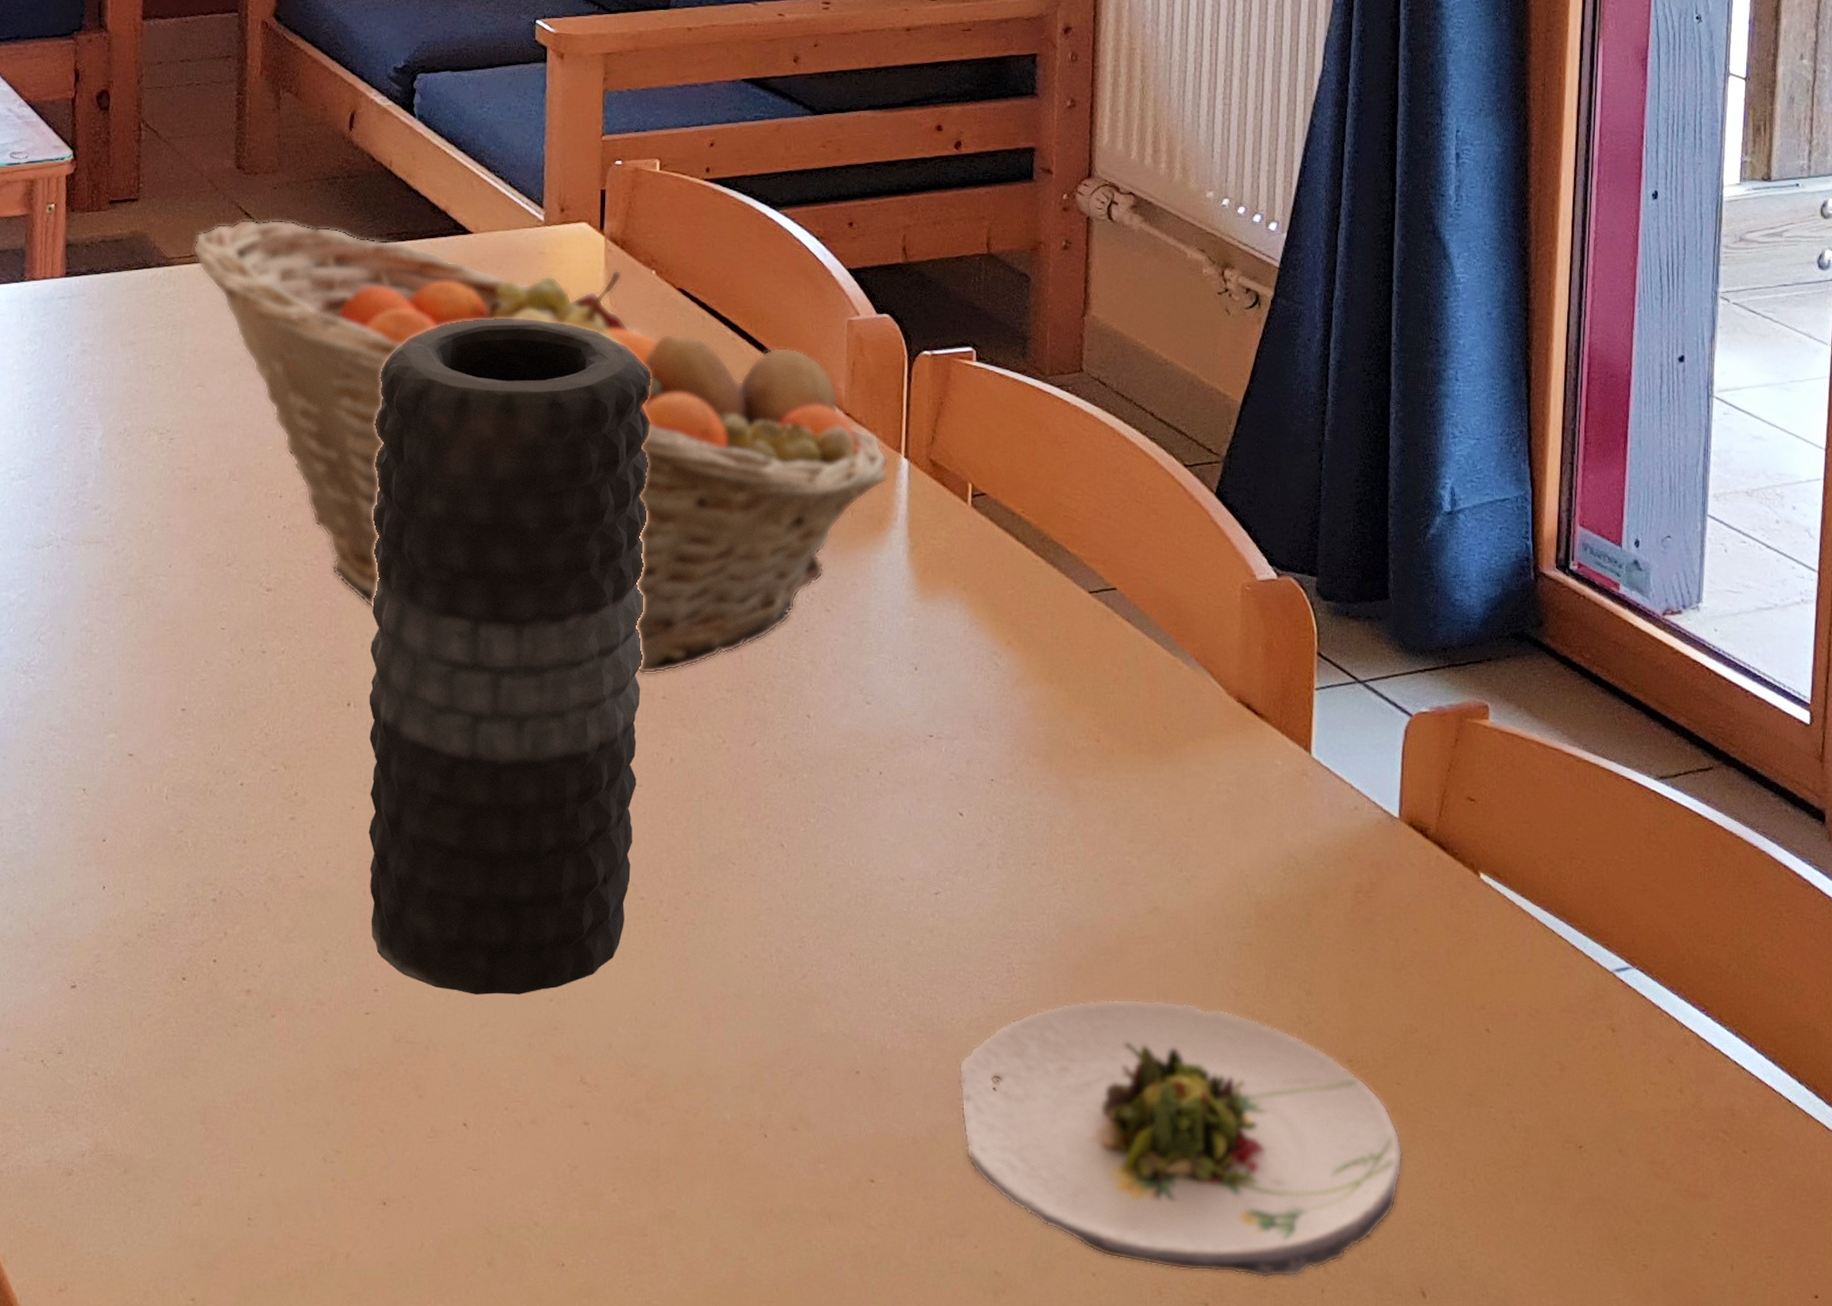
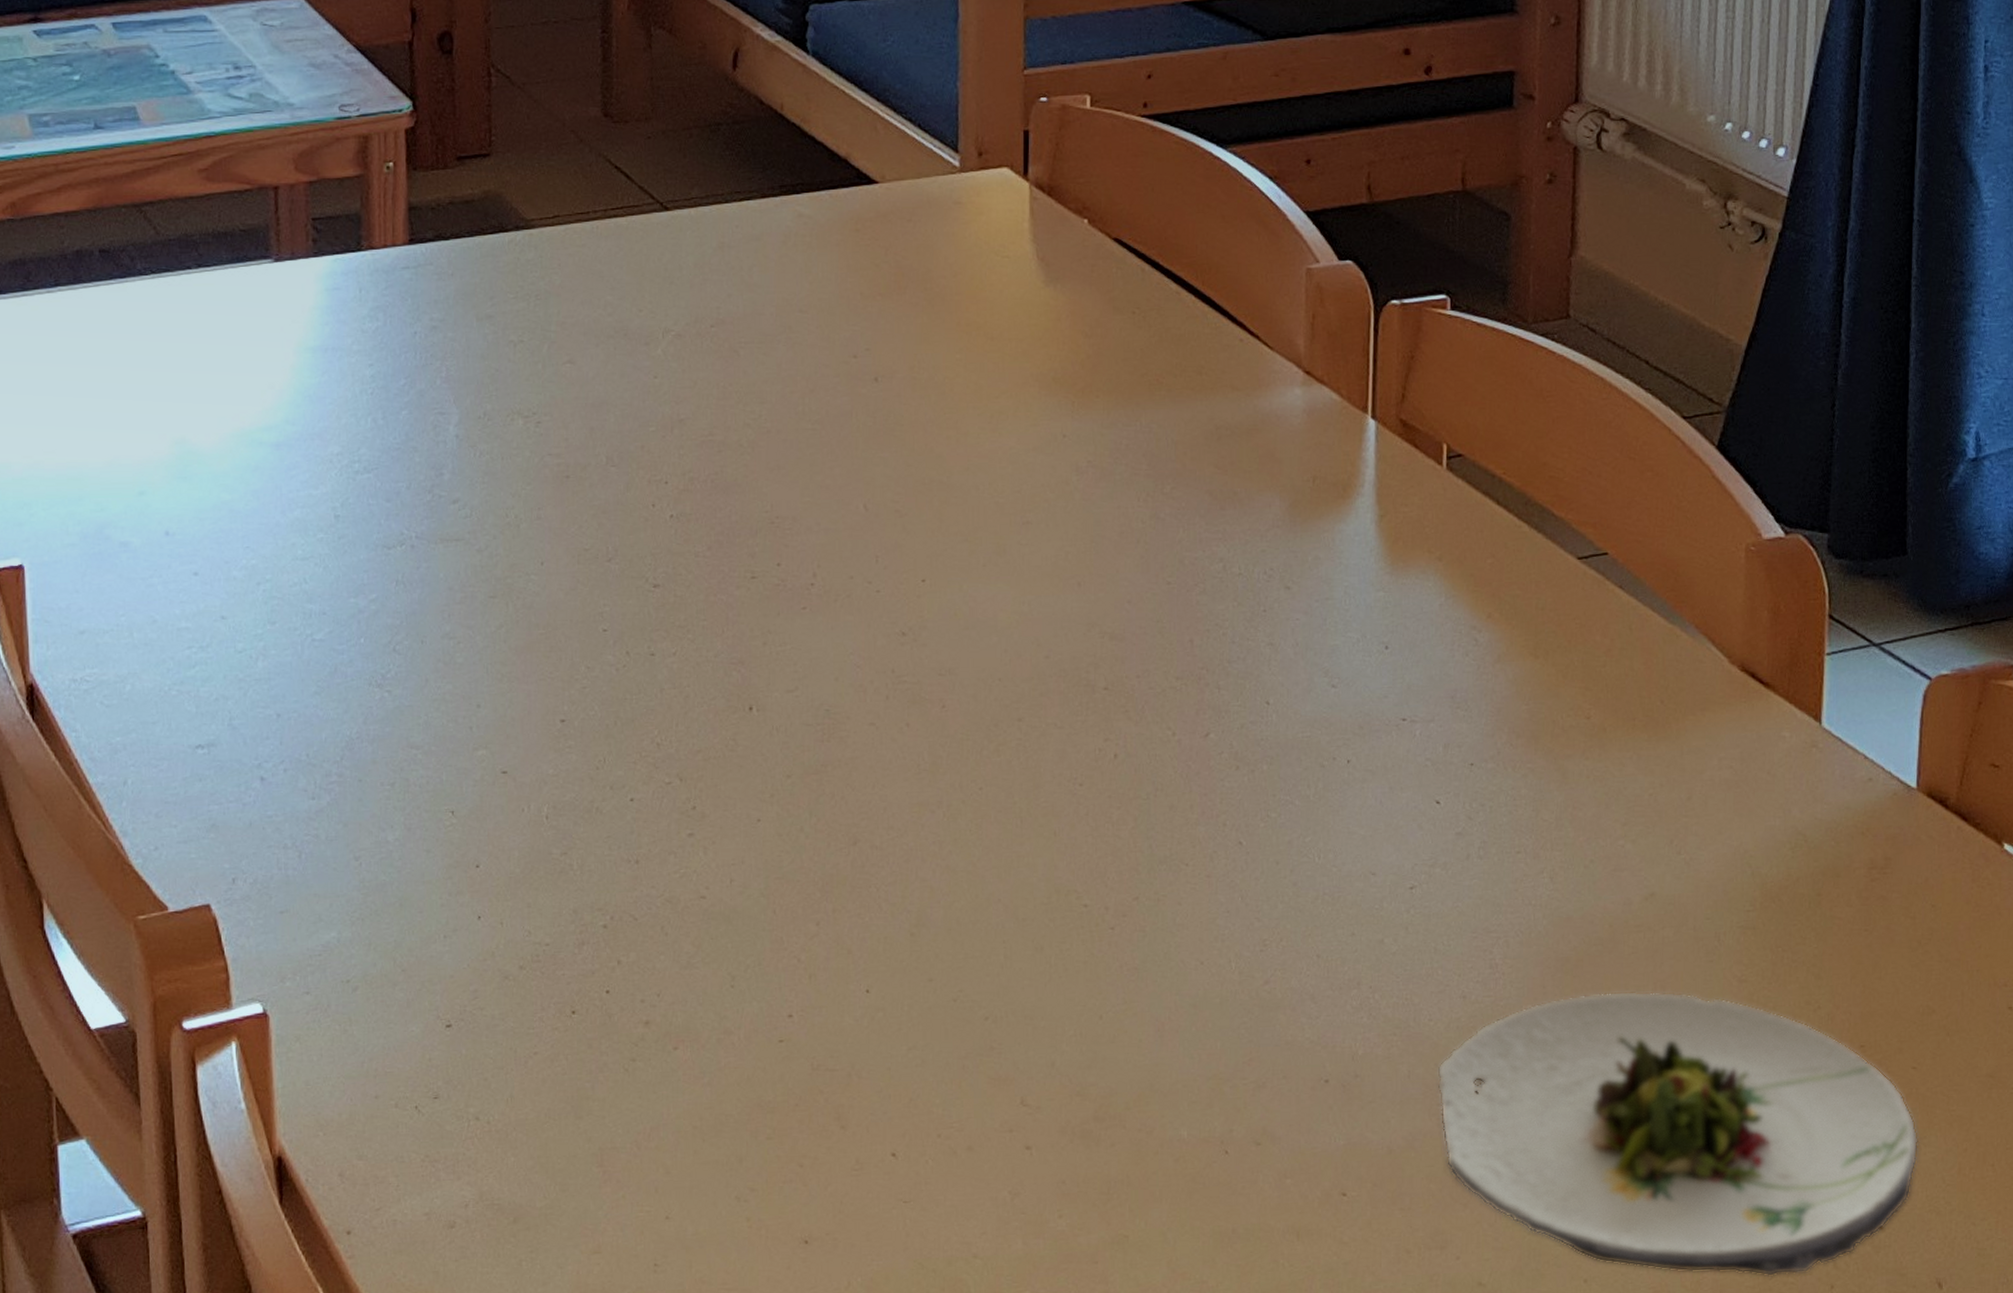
fruit basket: present [192,220,889,674] -> none [555,173,1354,664]
vase: present [368,317,651,995] -> none [771,276,1086,1016]

